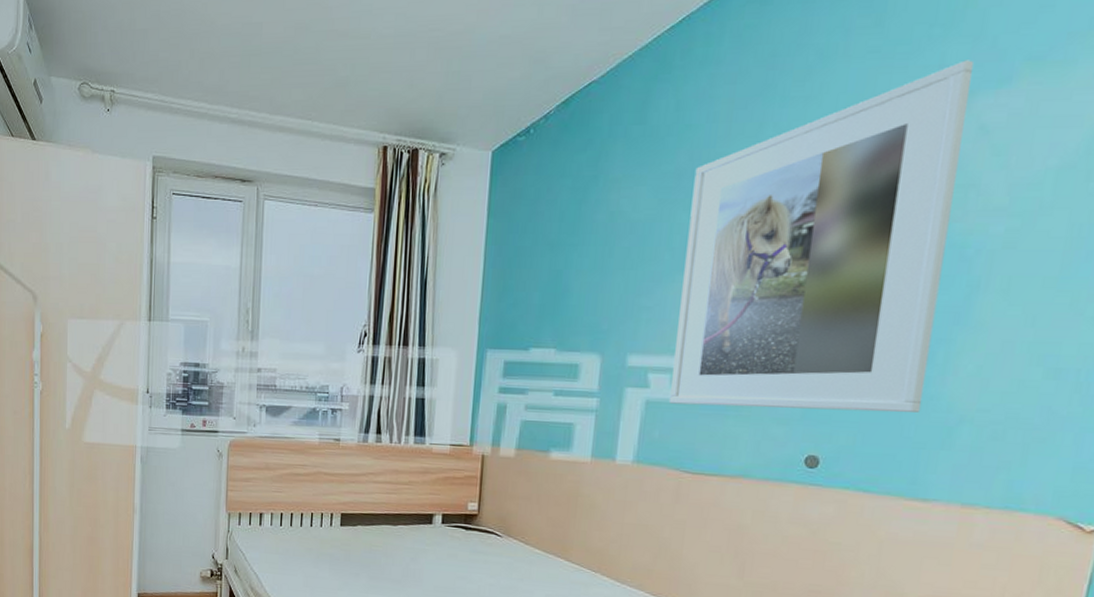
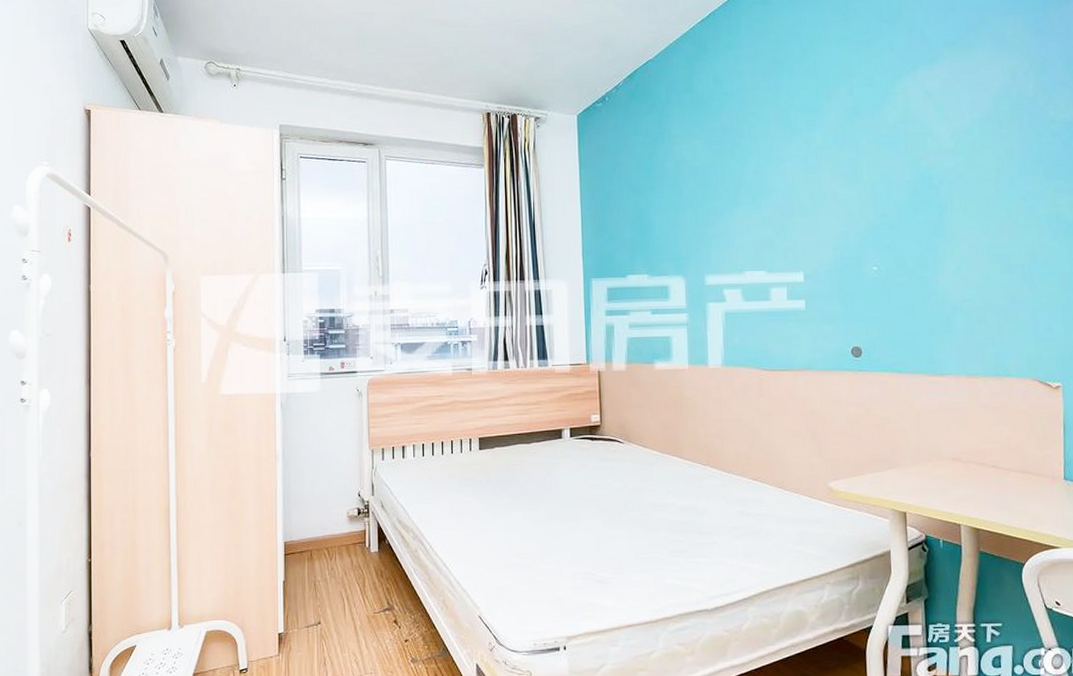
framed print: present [668,60,975,413] -> none [735,45,926,313]

